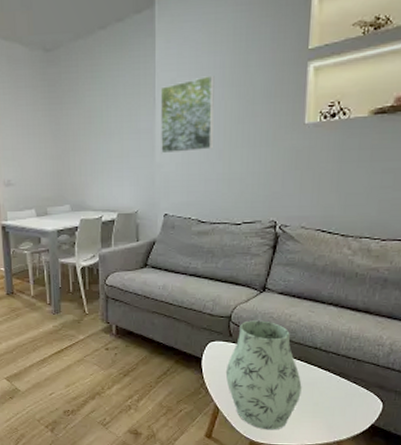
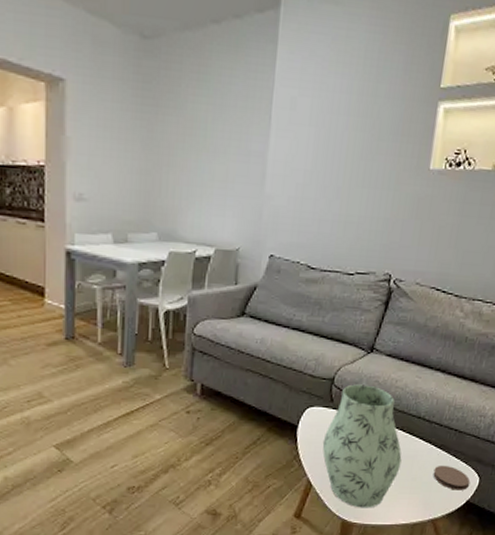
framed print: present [160,74,215,154] -> none [272,99,340,186]
coaster: none [334,391,373,415] -> present [433,465,470,490]

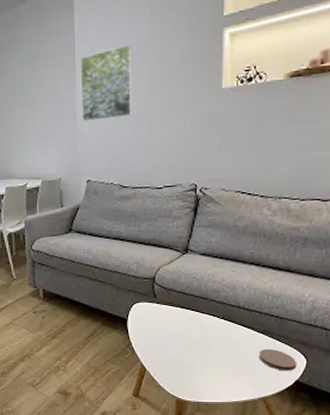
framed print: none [272,99,340,186] -> present [80,43,133,122]
vase: present [322,384,402,508] -> none [151,281,226,388]

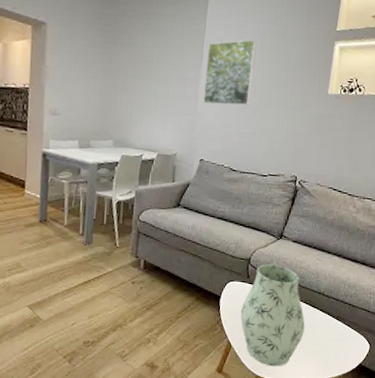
vase: none [151,281,226,388] -> present [240,264,305,367]
coaster: present [259,348,297,371] -> none [331,333,362,355]

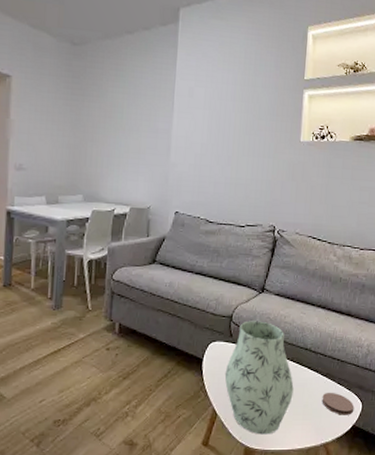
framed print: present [203,39,257,106] -> none [176,88,227,155]
coaster: none [331,333,362,355] -> present [322,392,354,415]

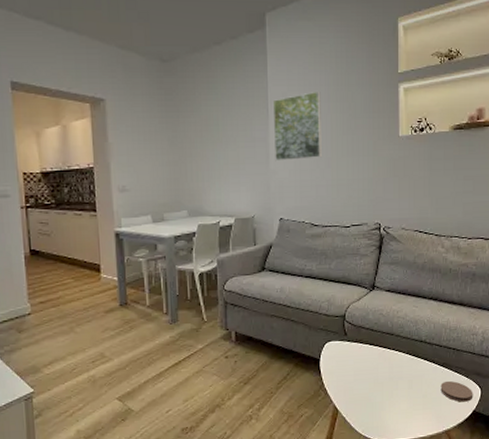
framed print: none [176,88,227,155] -> present [272,90,322,161]
vase: present [224,321,294,435] -> none [342,318,412,427]

